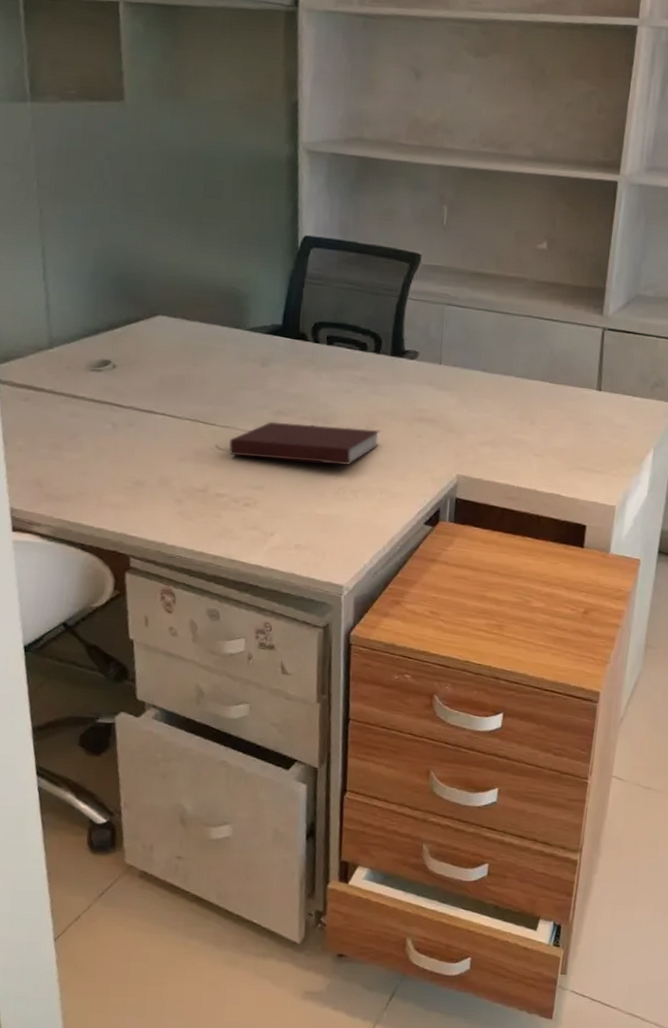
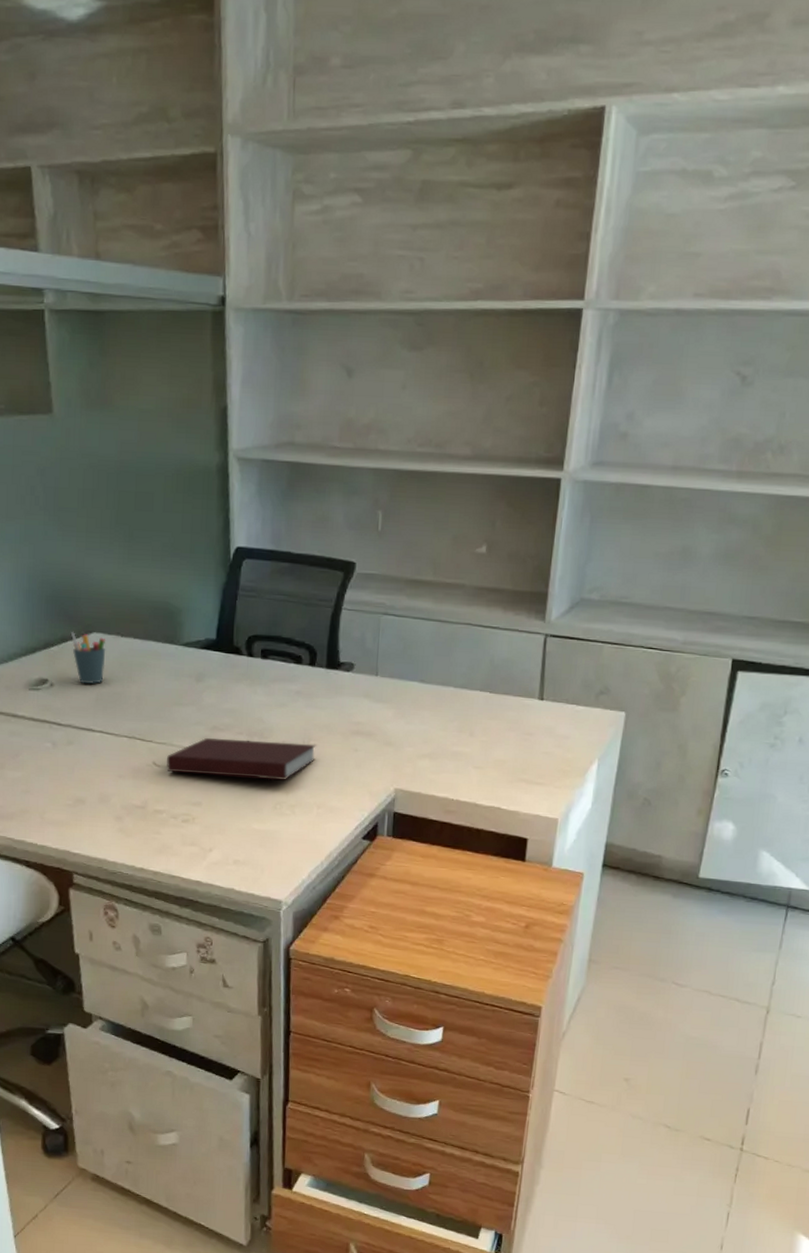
pen holder: none [135,314,172,366] -> present [70,632,106,684]

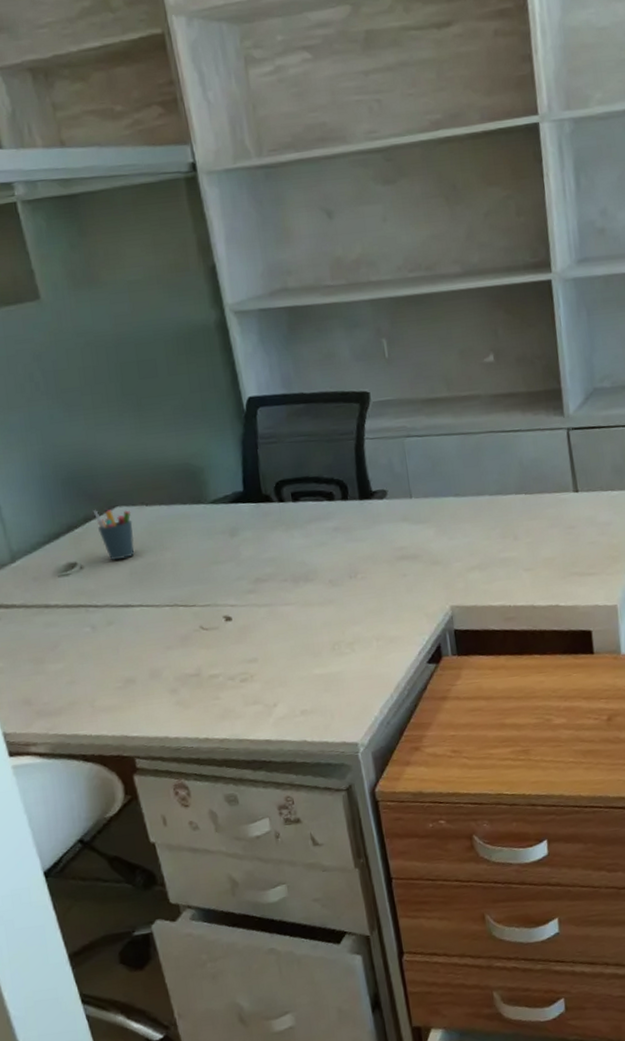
notebook: present [167,737,316,781] -> none [213,577,366,633]

